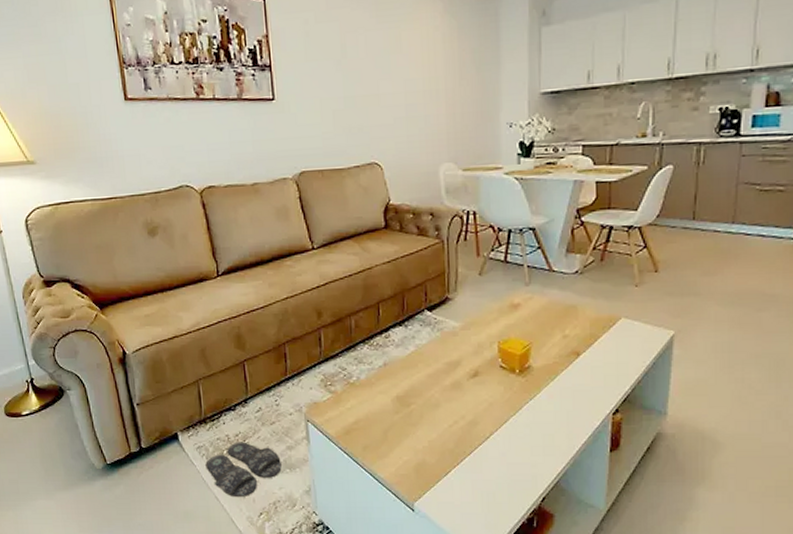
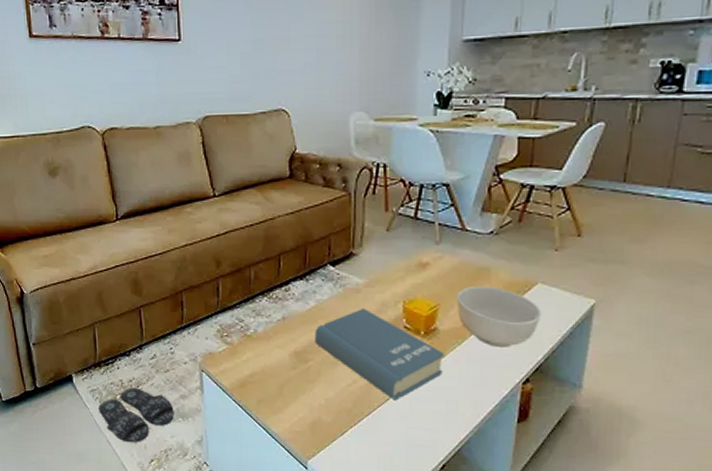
book: none [416,351,539,438] -> present [315,309,445,401]
bowl: none [547,323,627,381] -> present [456,285,542,347]

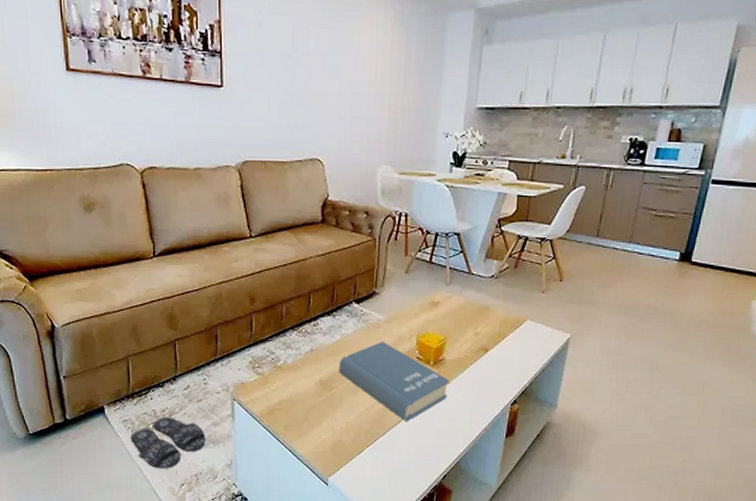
bowl: present [456,285,542,347] -> none [461,322,529,374]

